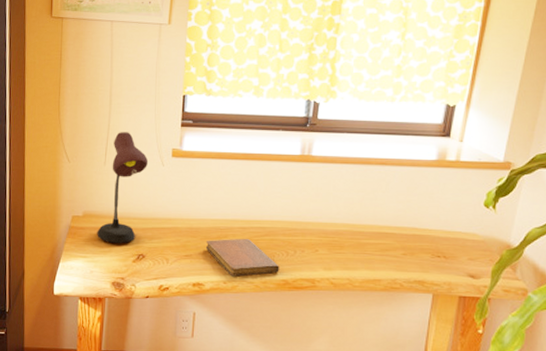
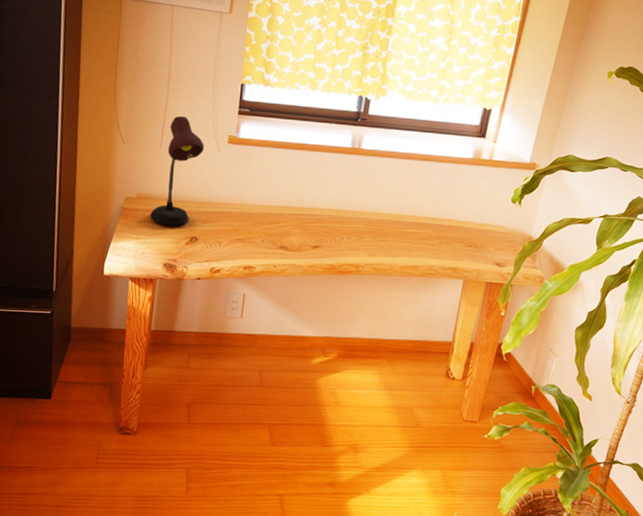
notebook: present [205,238,279,277] -> none [257,224,327,261]

